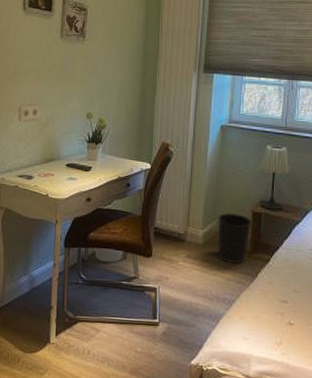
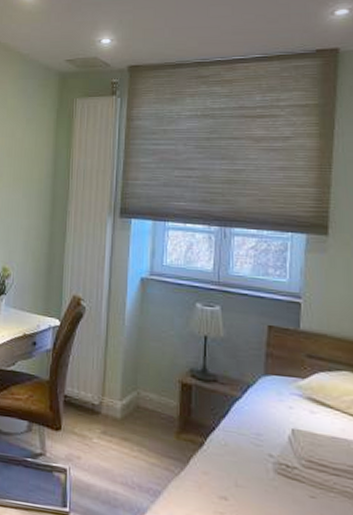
wastebasket: present [217,213,253,264] -> none [138,382,181,446]

